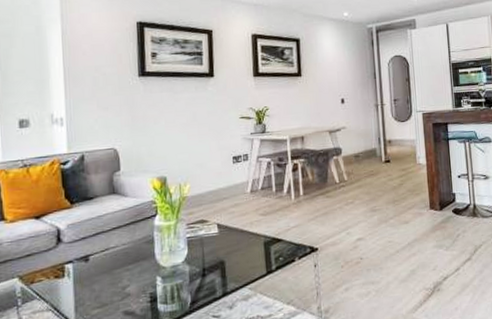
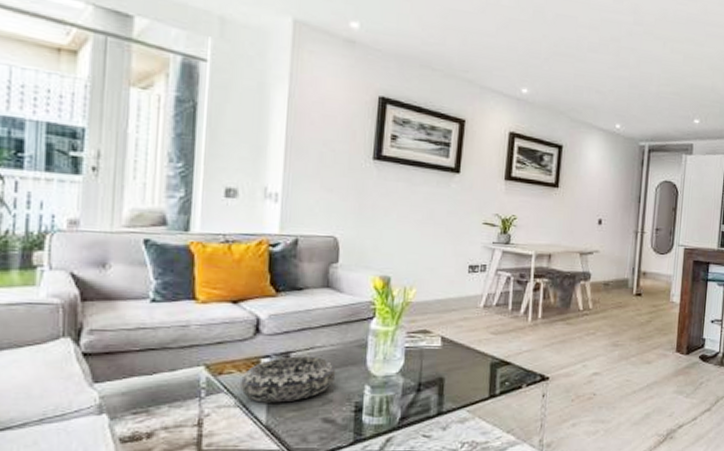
decorative bowl: none [50,256,130,304] -> present [240,356,336,403]

